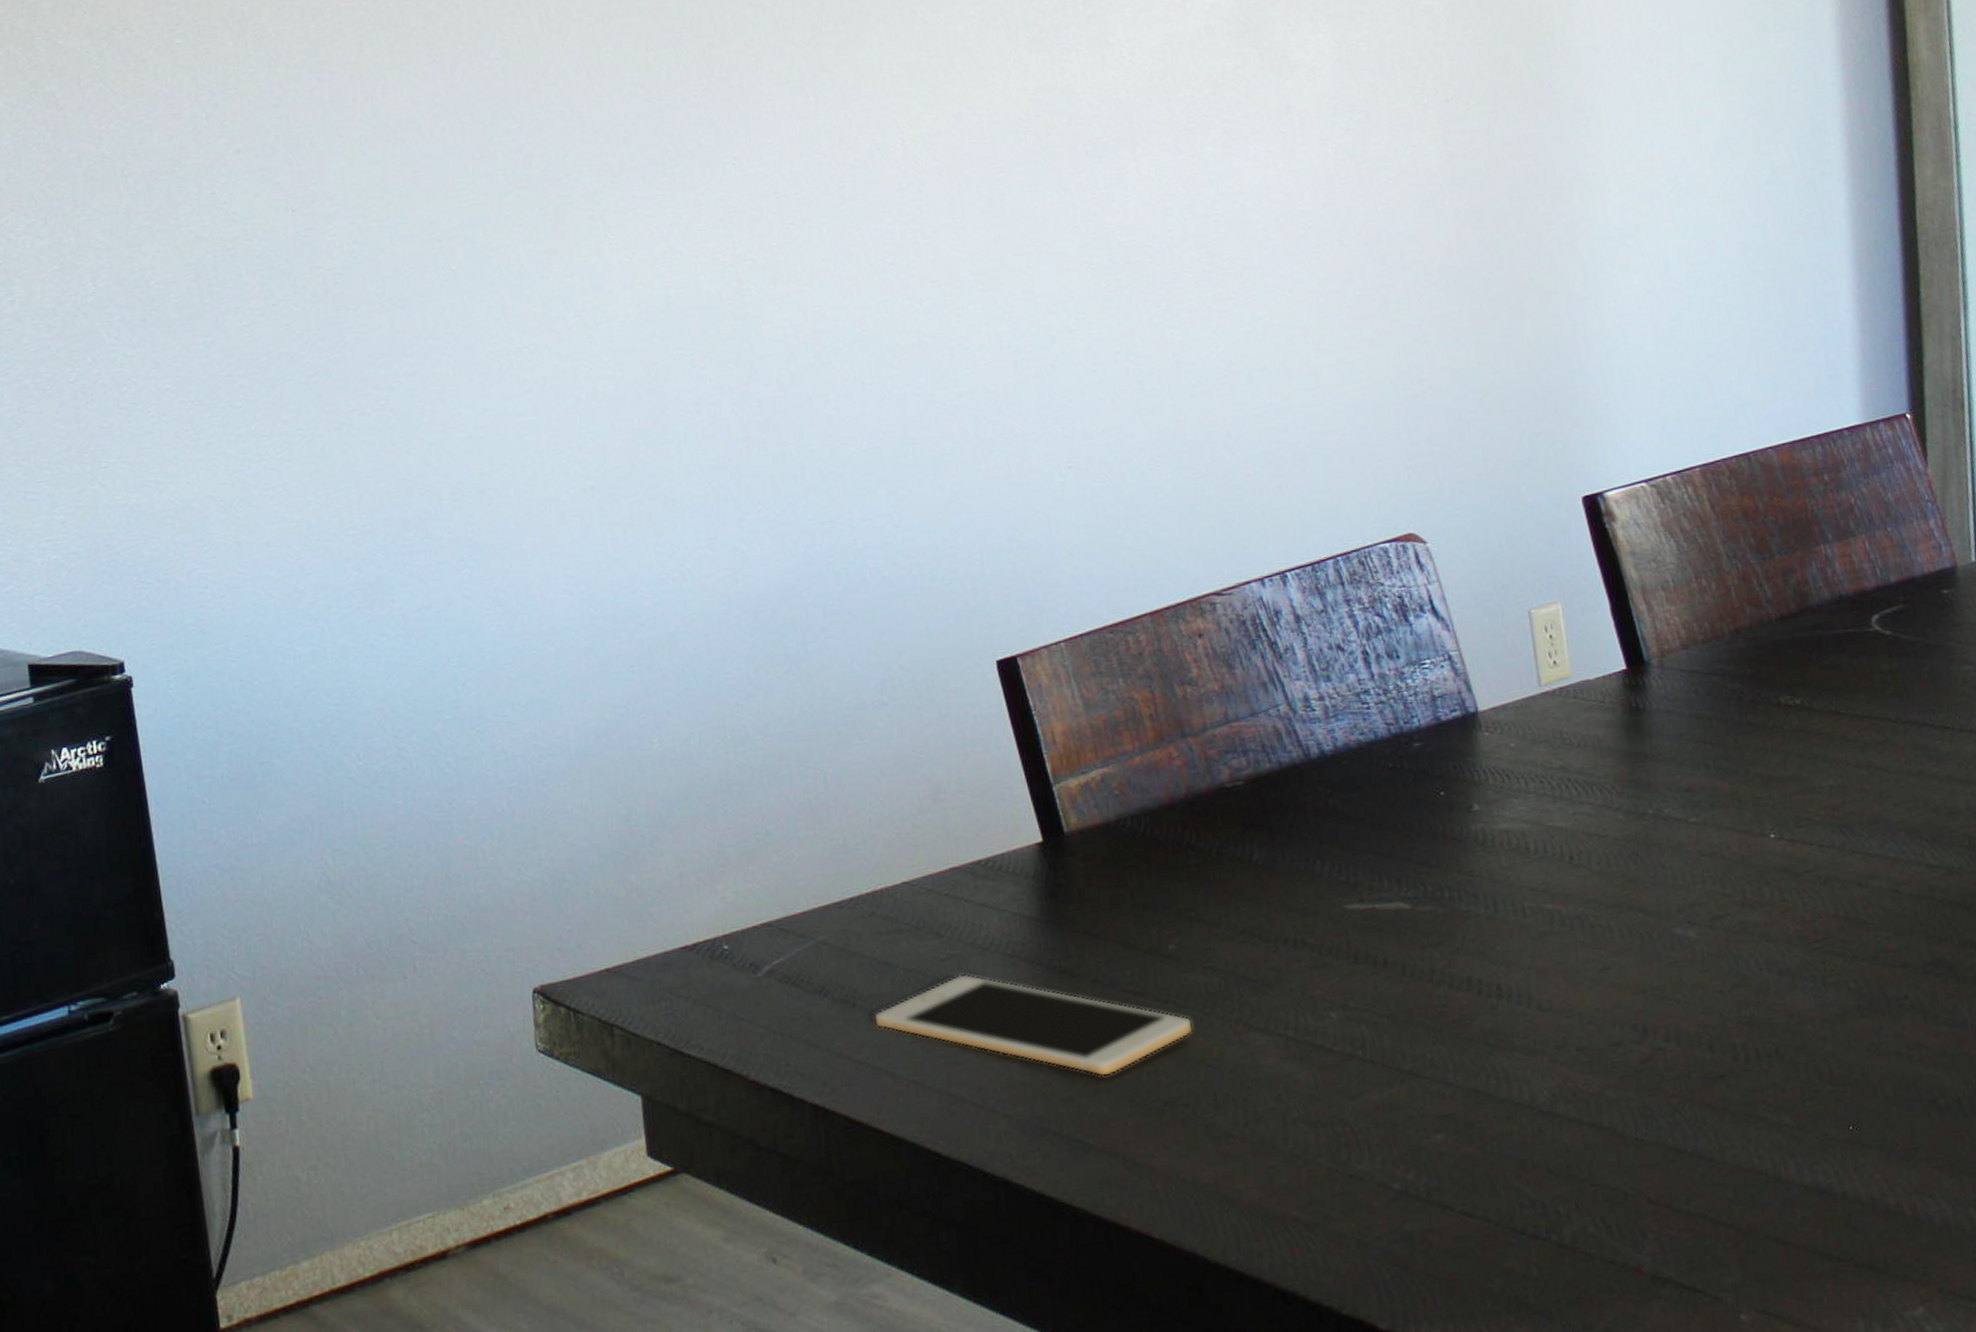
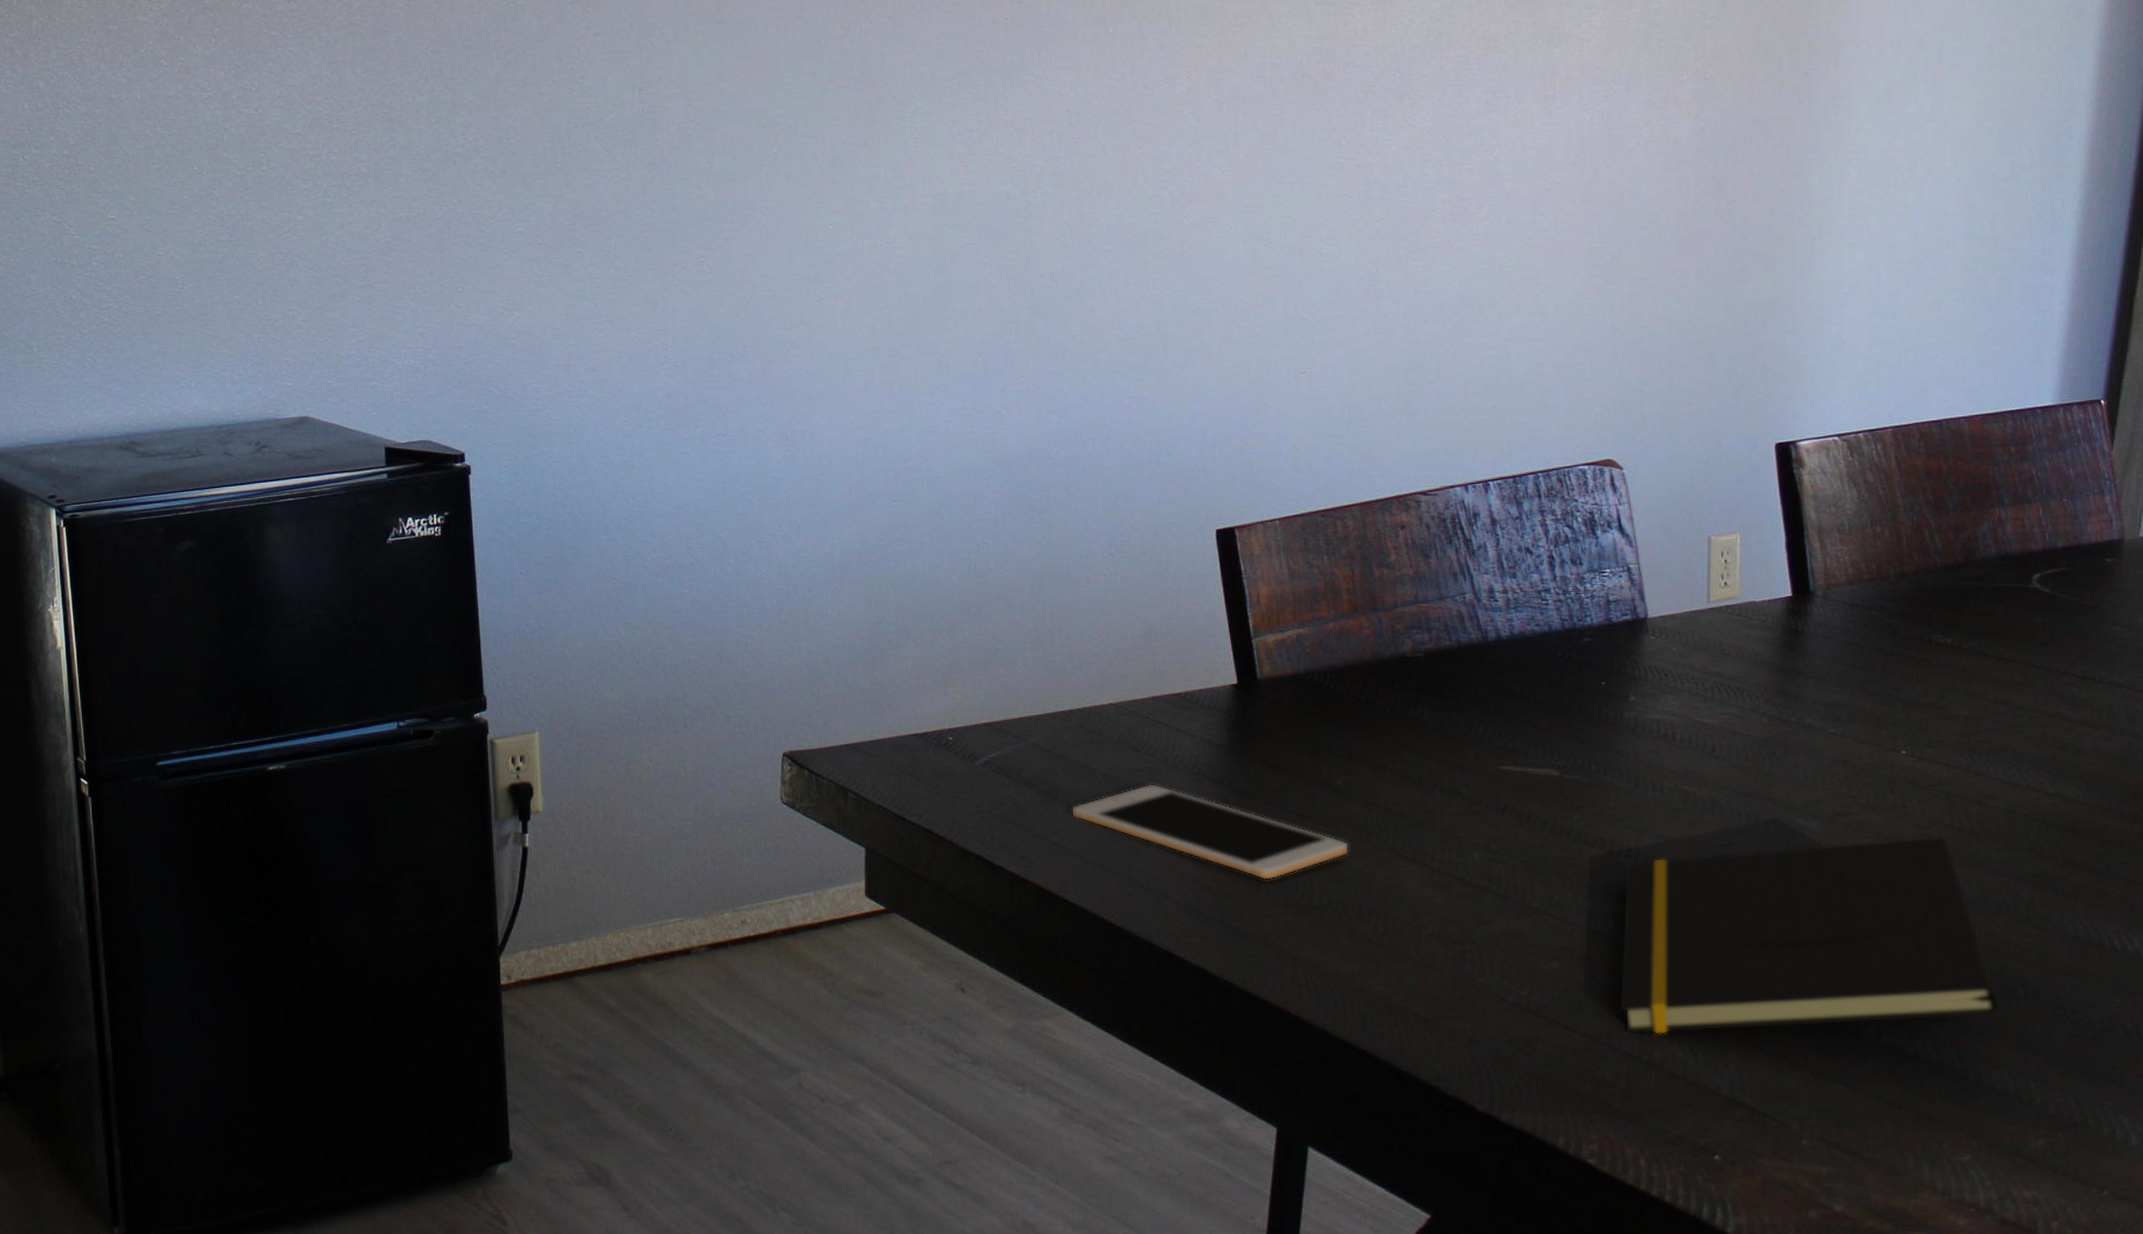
notepad: none [1498,930,1924,1212] -> present [1619,837,2000,1035]

